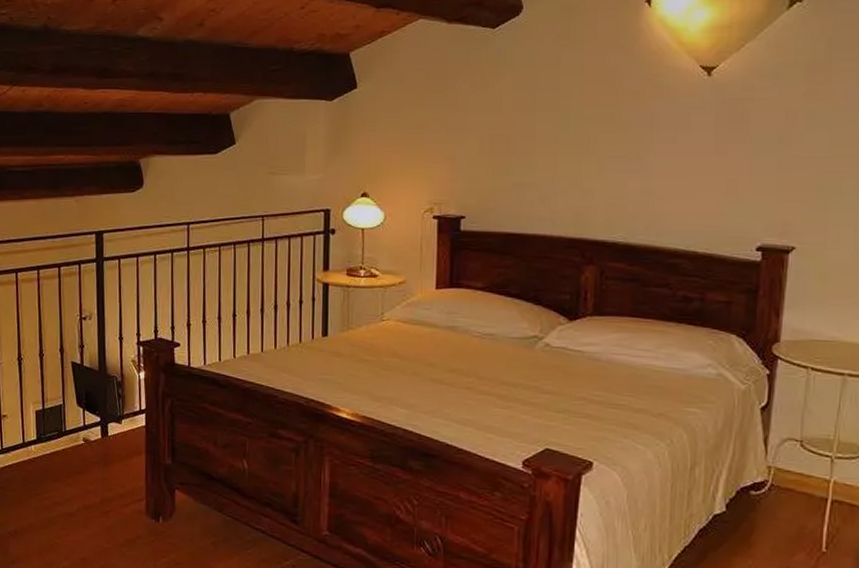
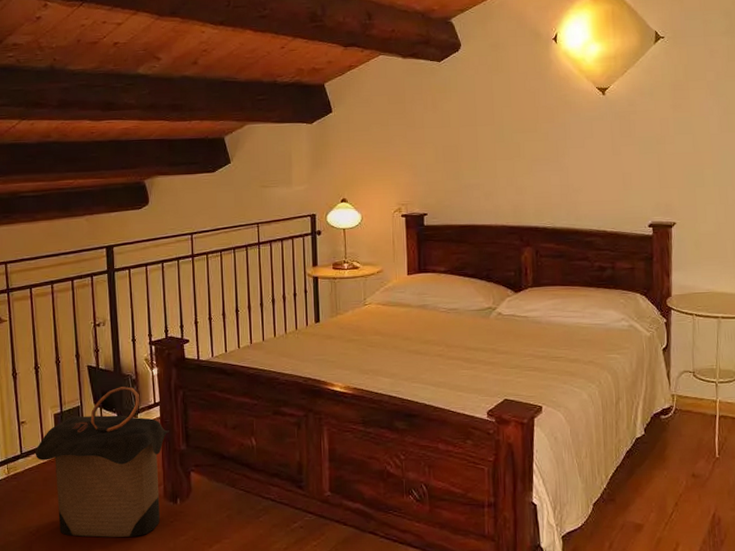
laundry hamper: none [15,388,154,552] -> present [35,386,169,537]

